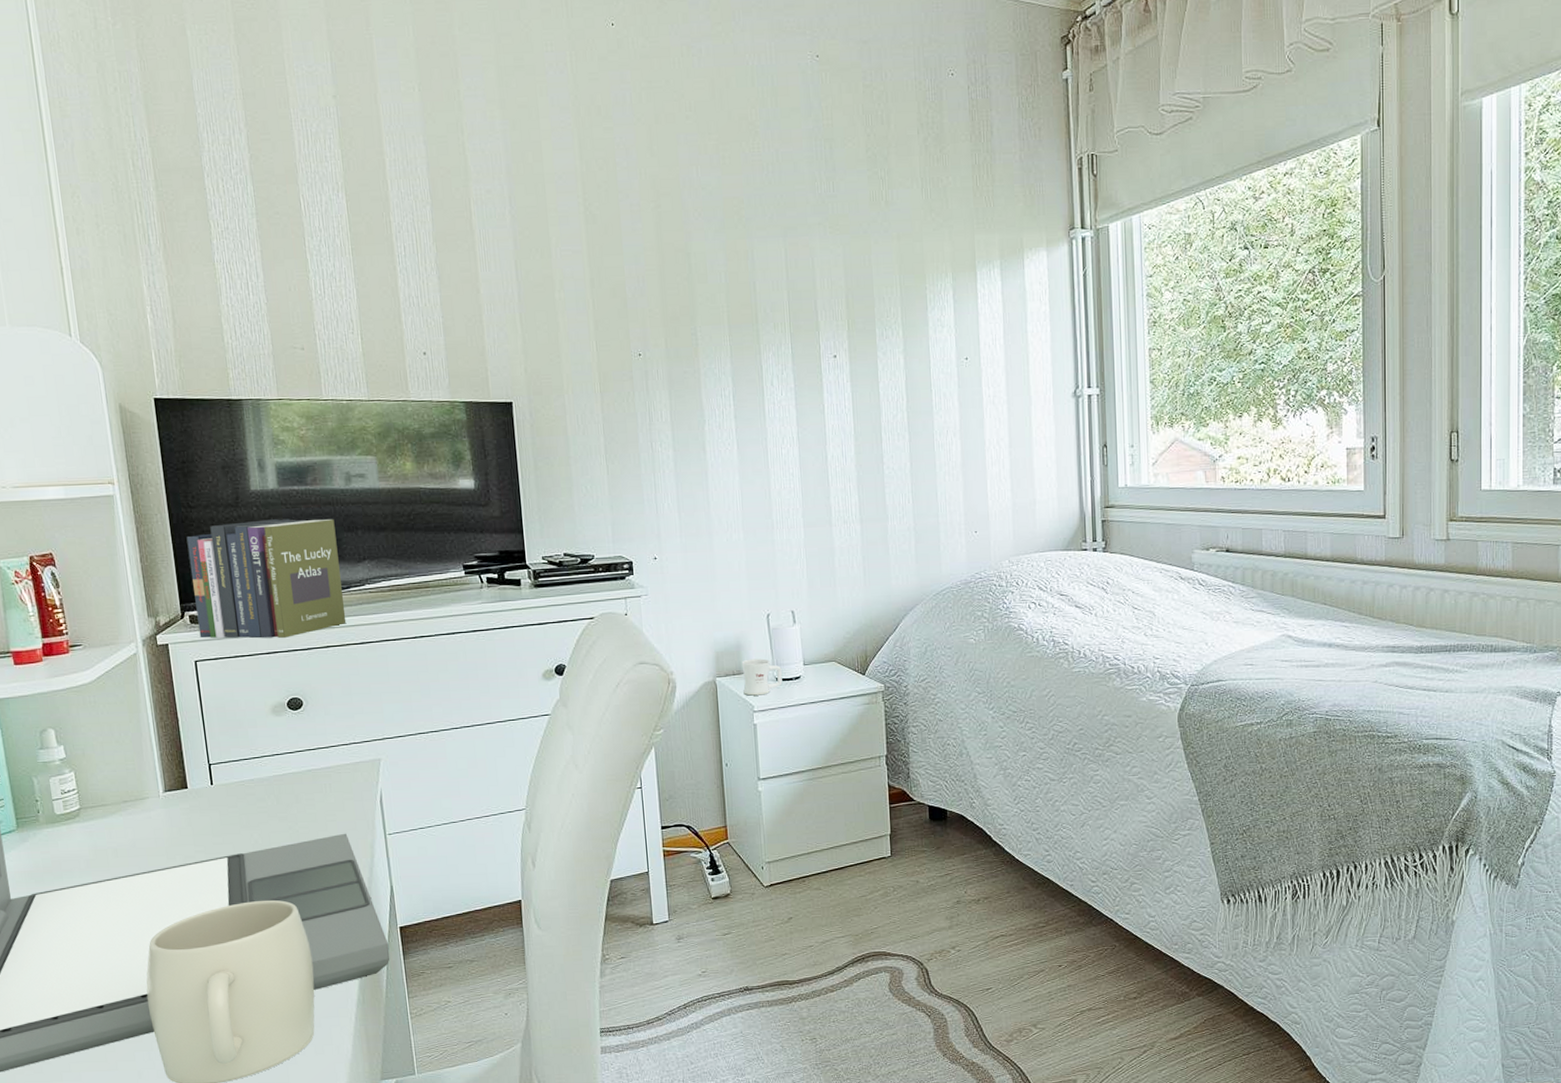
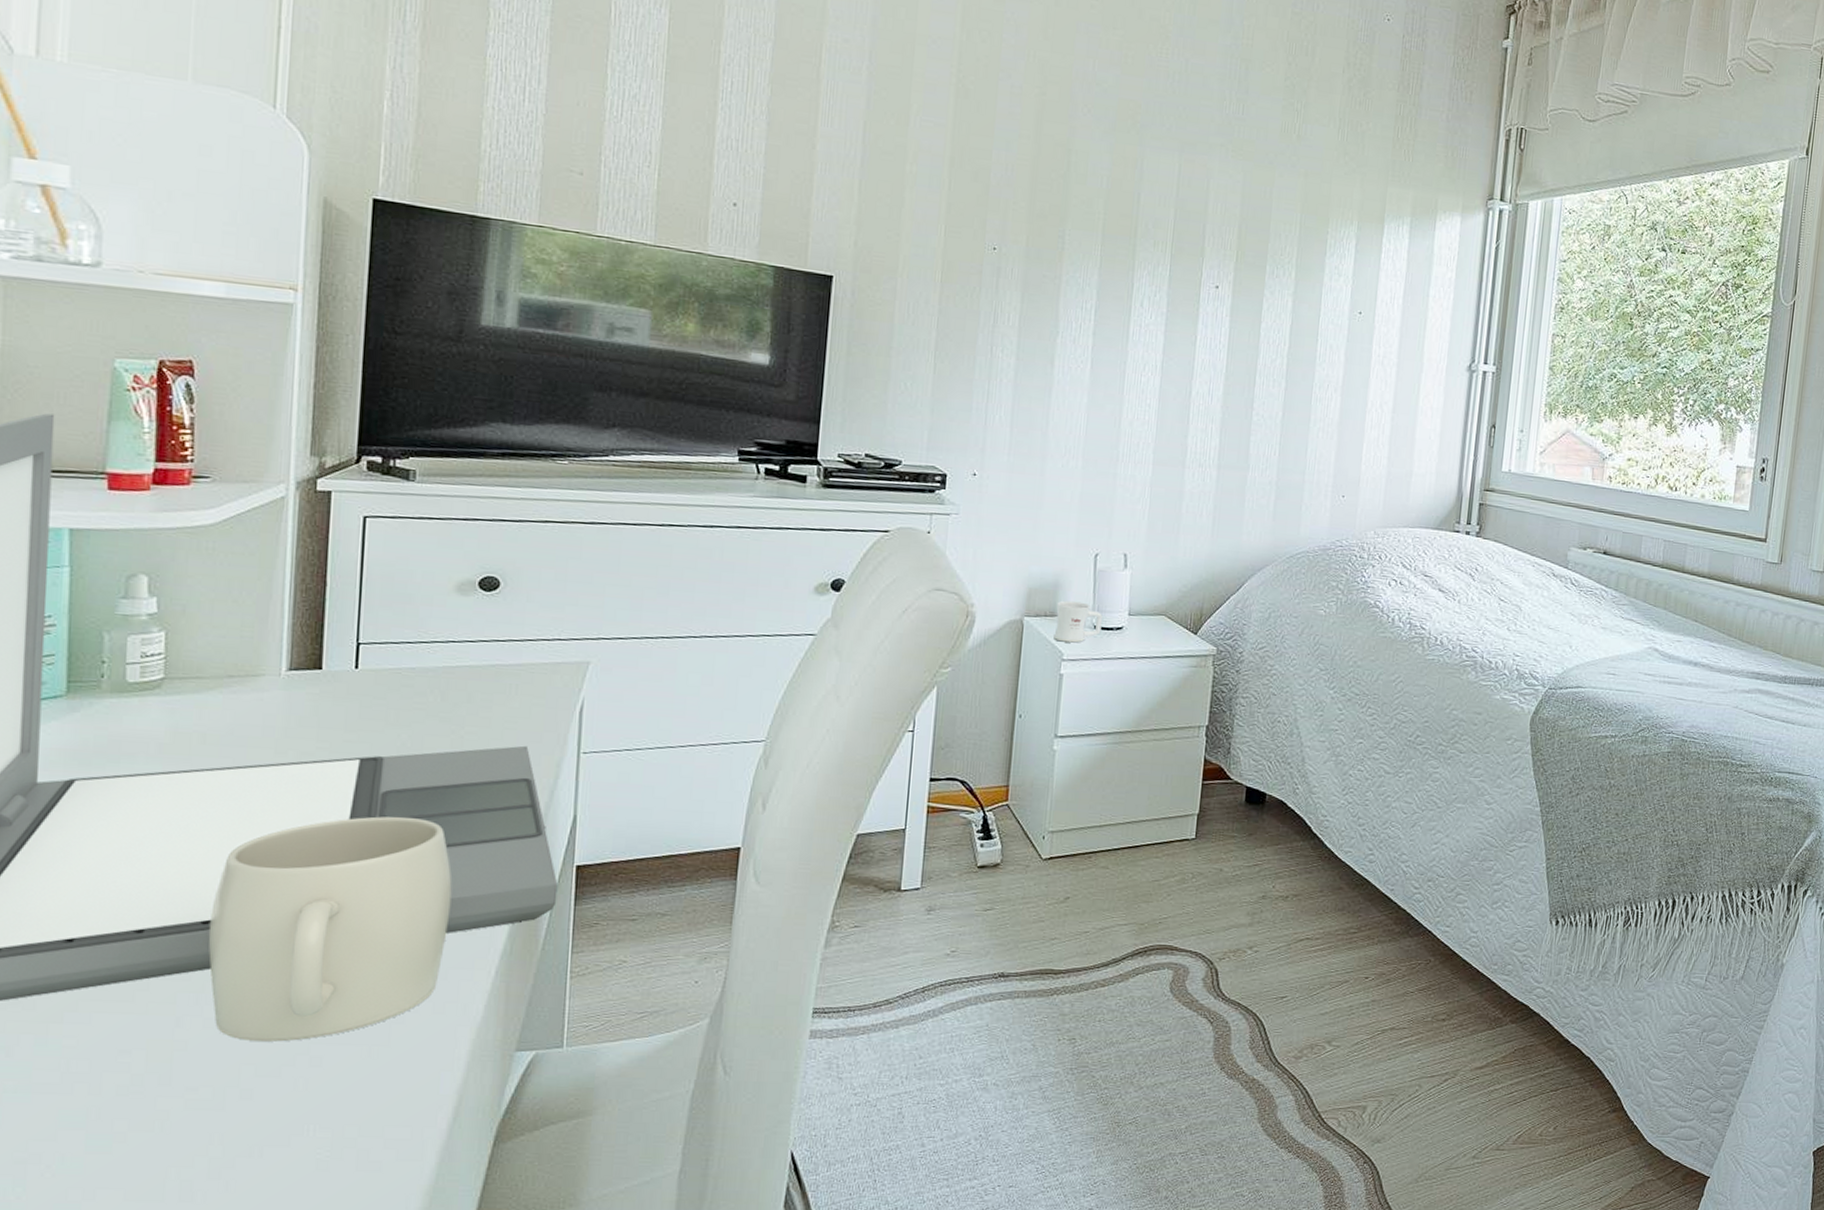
books: present [186,519,347,639] -> none [377,358,584,505]

